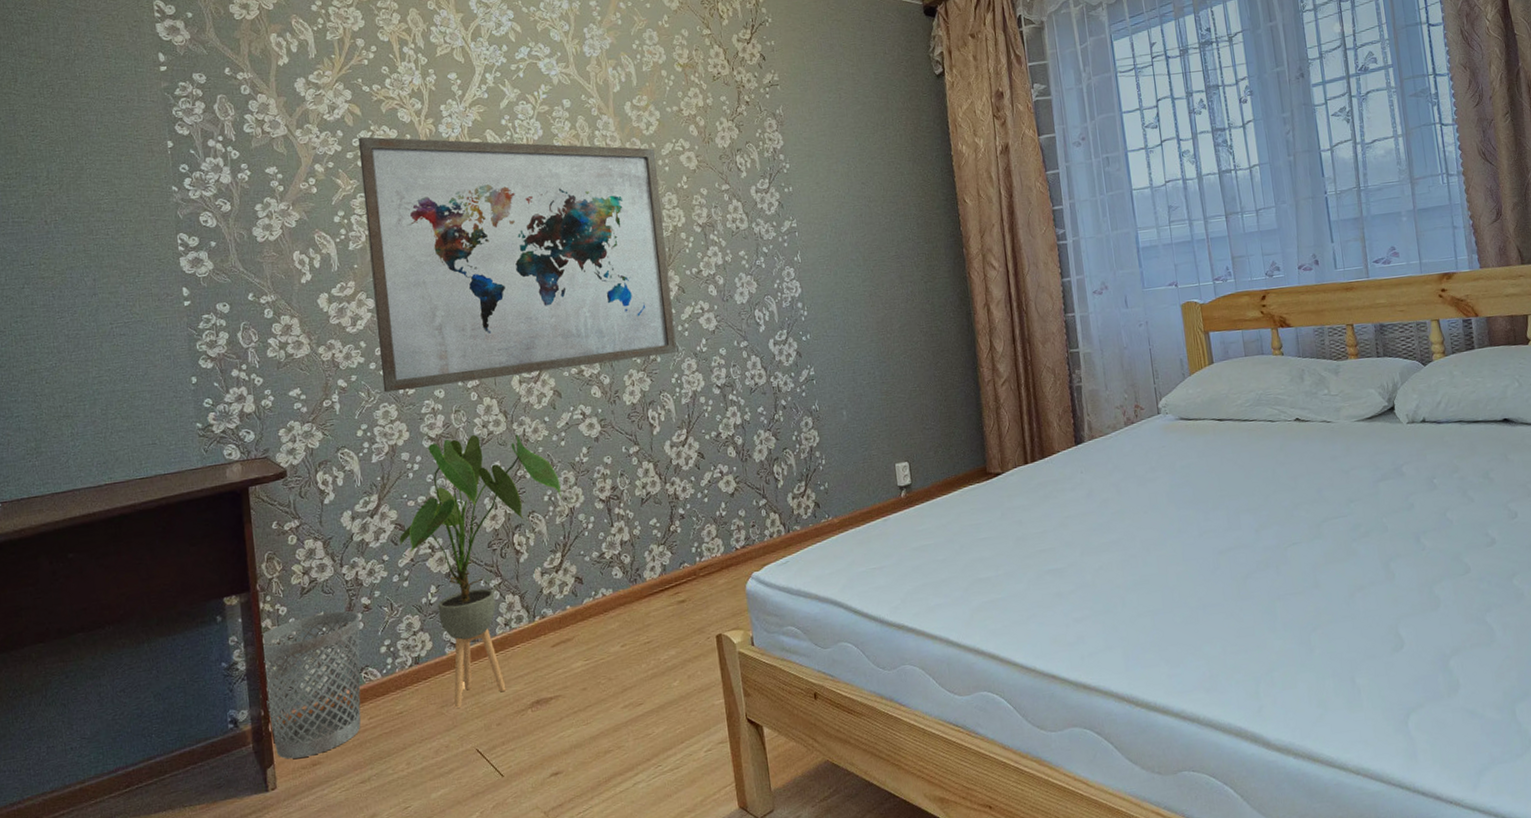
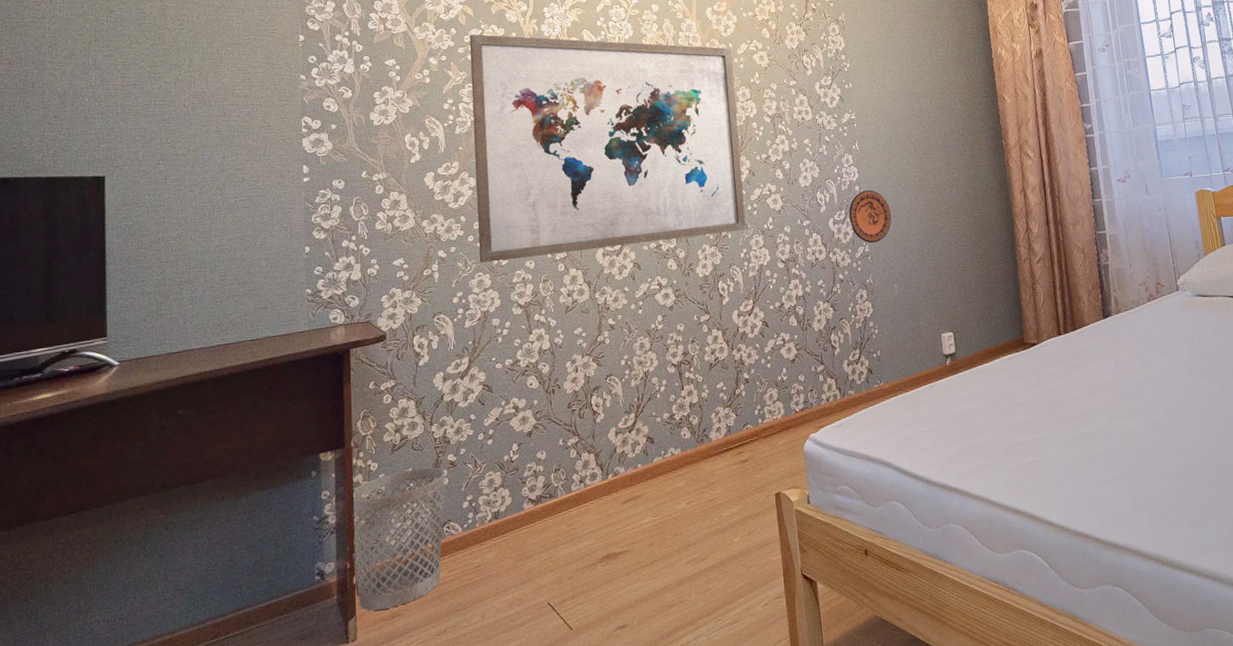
house plant: present [399,434,563,708] -> none [486,302,638,562]
decorative plate: none [791,306,839,366] -> present [849,190,892,244]

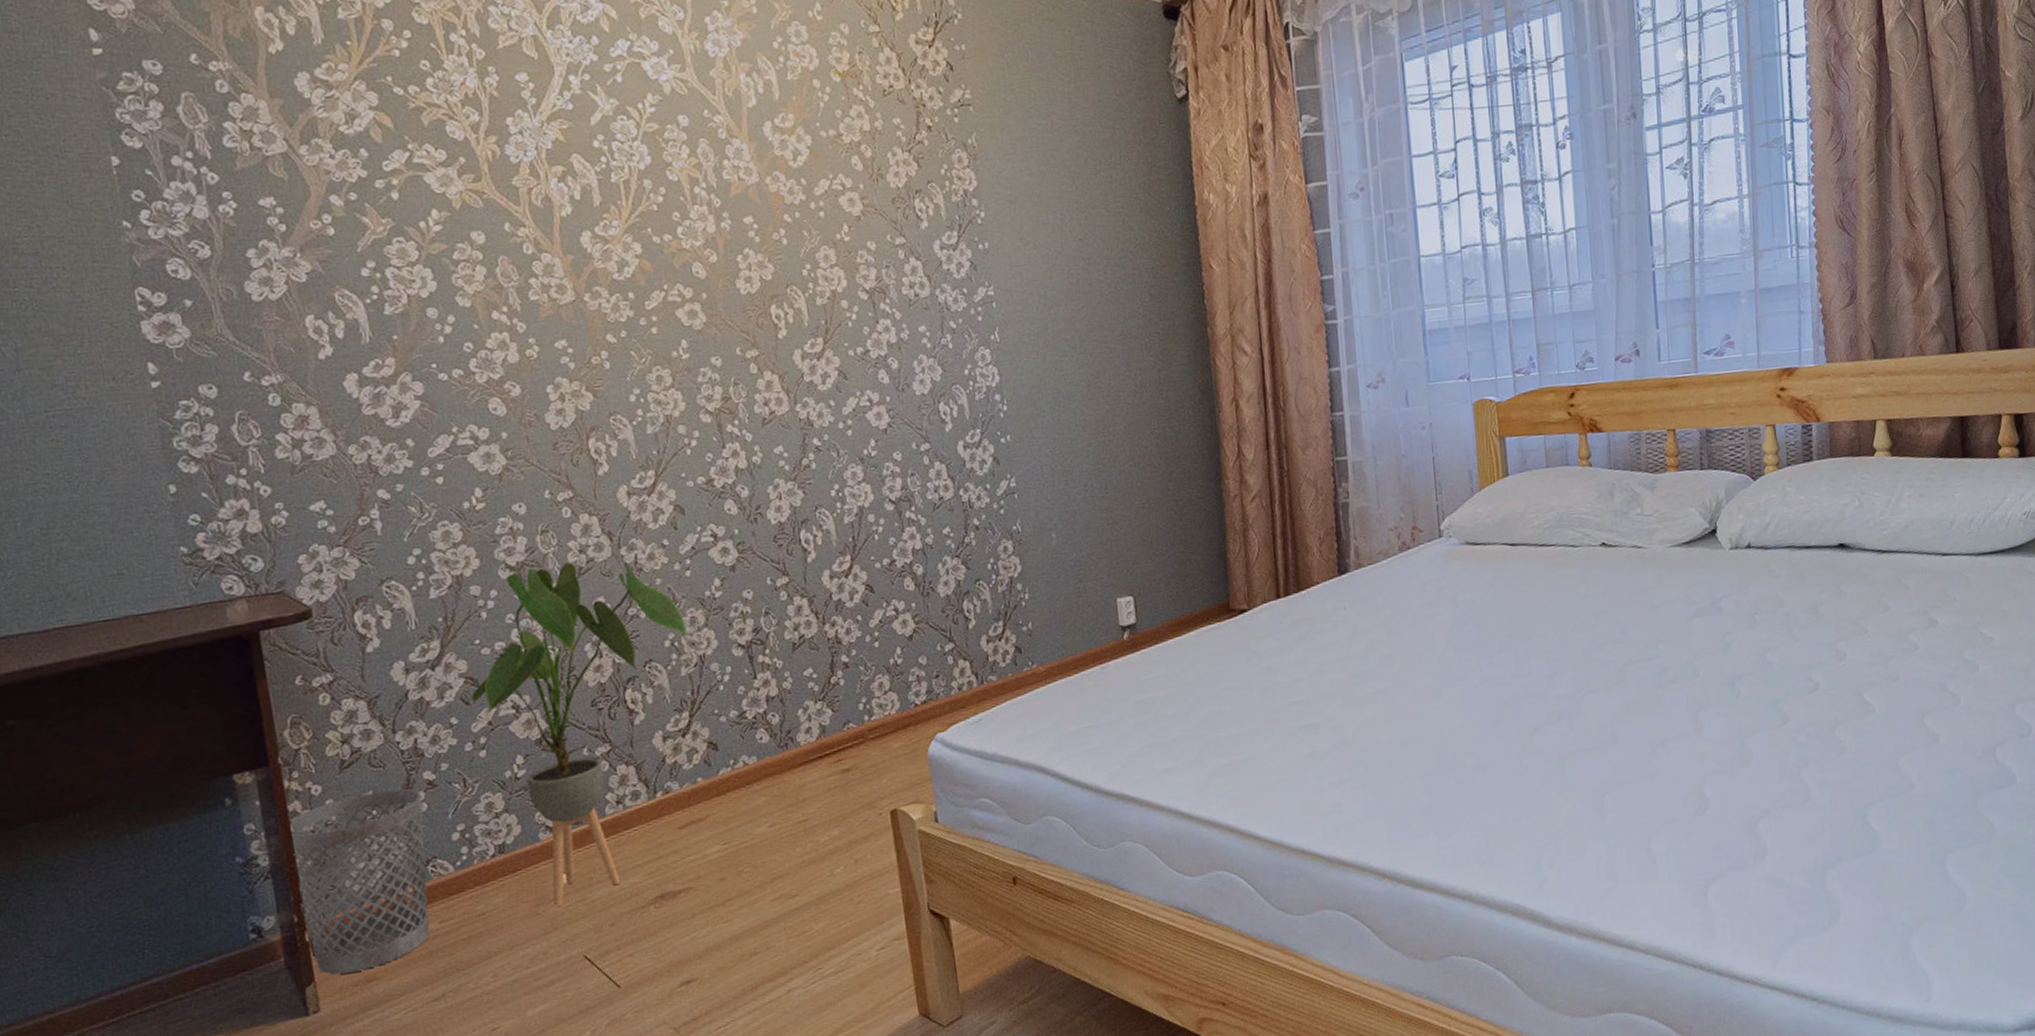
wall art: present [469,34,746,263] -> none [390,158,838,507]
house plant: none [486,302,638,562] -> present [471,561,689,907]
decorative plate: present [849,190,892,244] -> none [986,399,1048,476]

